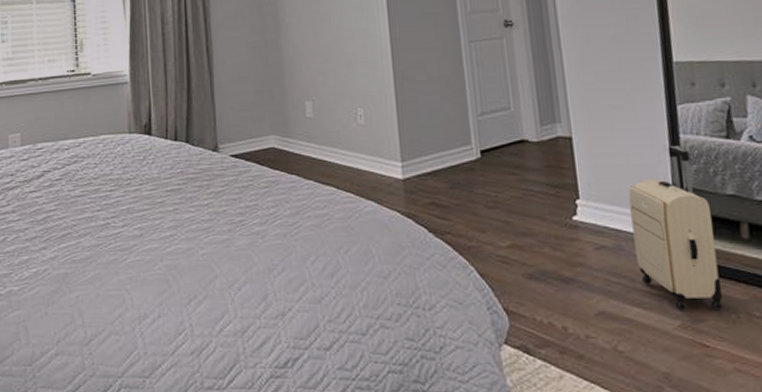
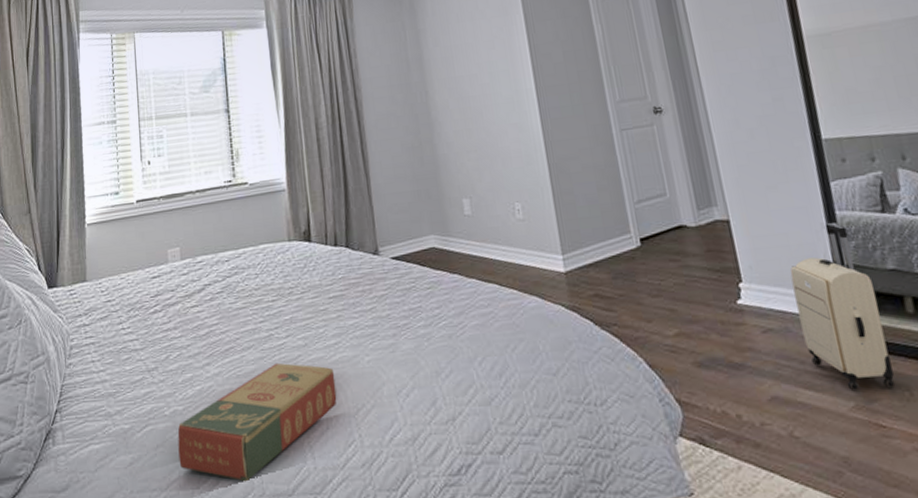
book: none [12,250,170,362] -> present [177,362,337,482]

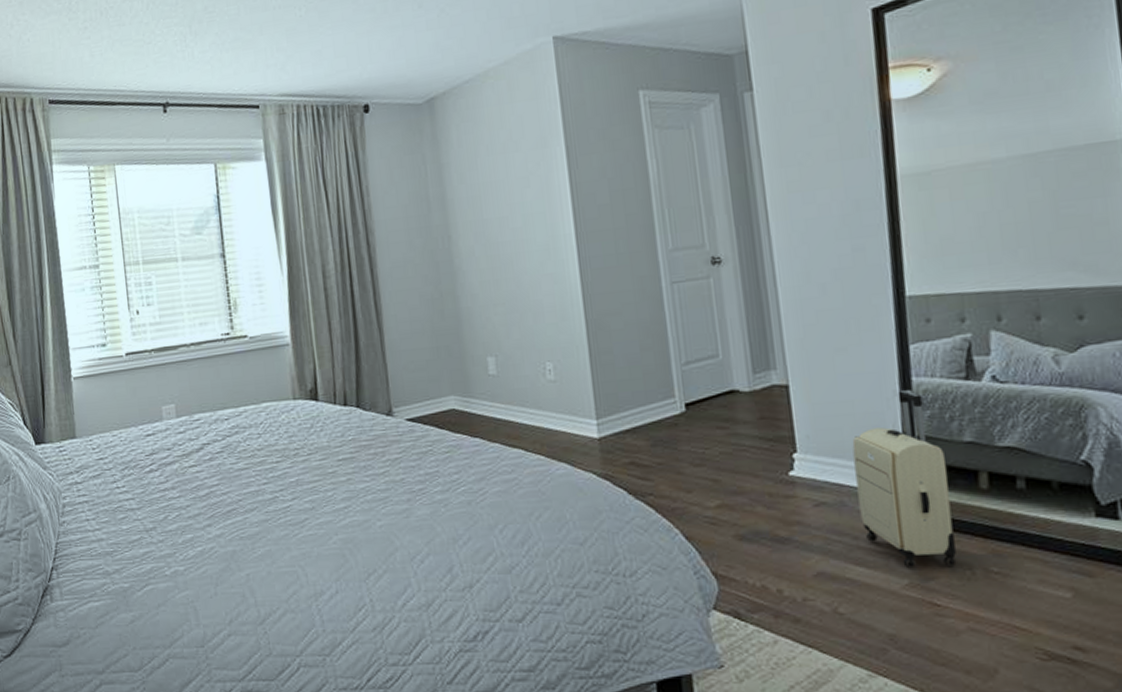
book: present [177,362,337,482] -> none [179,525,347,642]

